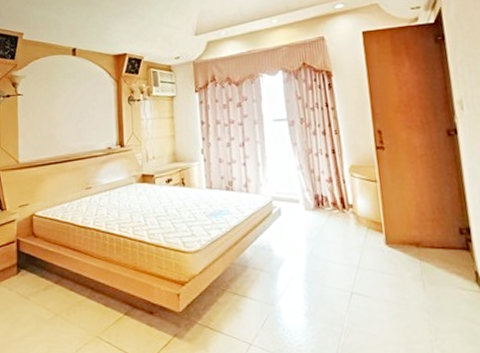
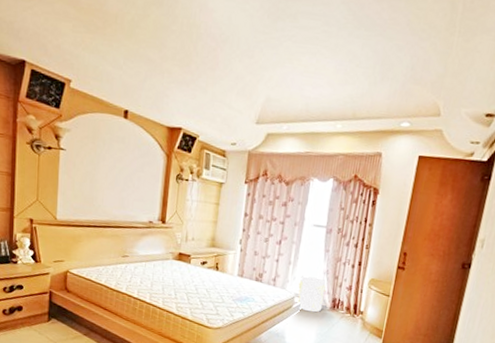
laundry hamper: none [273,175,306,215] -> present [297,276,327,313]

